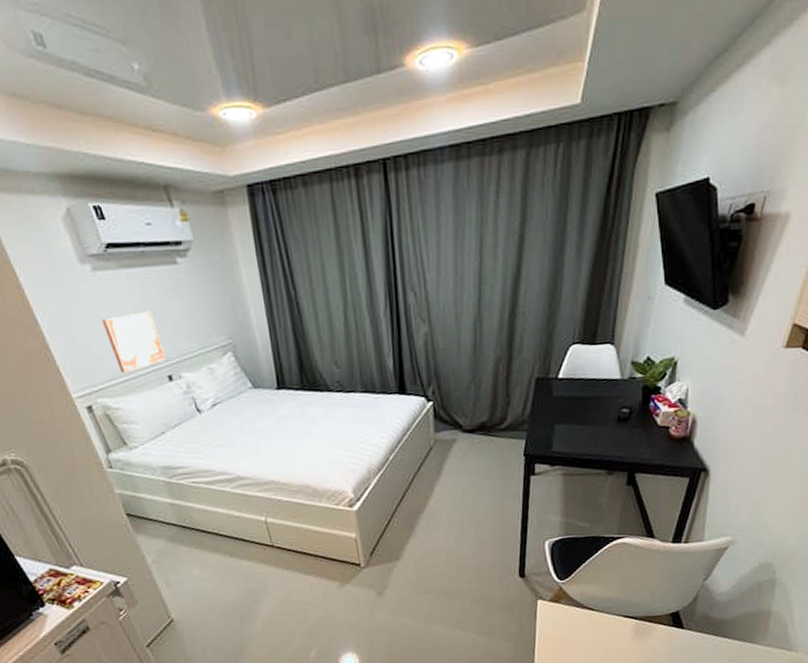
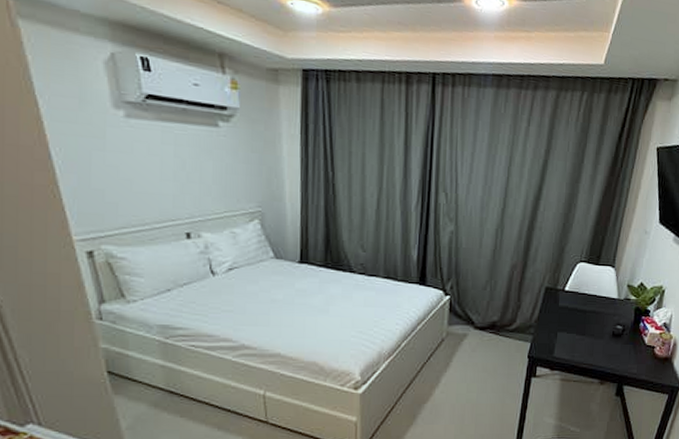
wall art: present [101,311,167,373] -> none [124,165,189,224]

